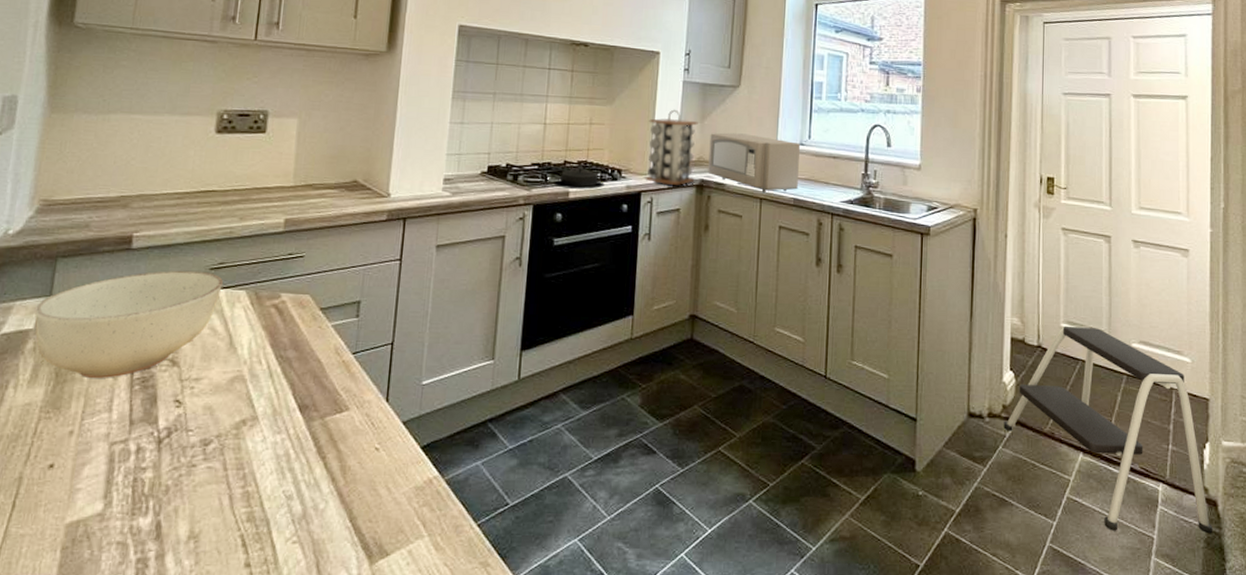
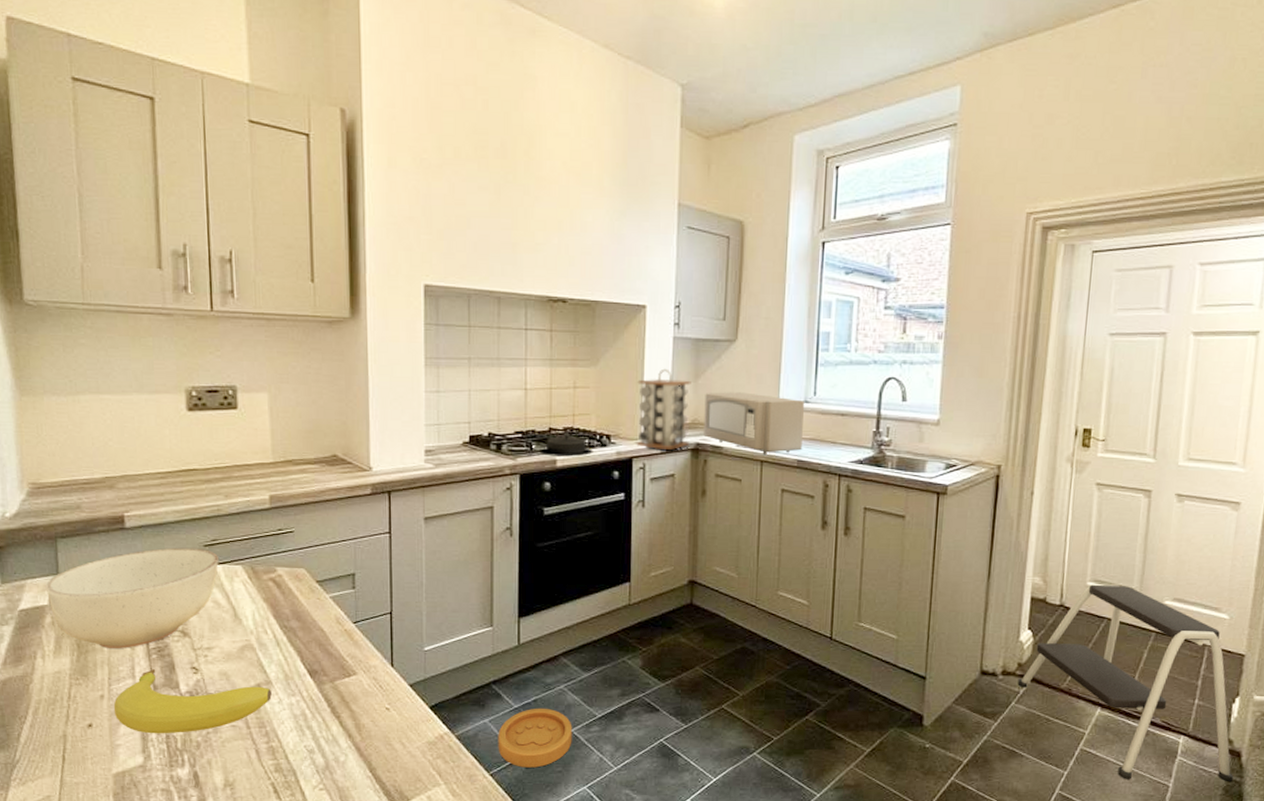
fruit: none [81,402,256,477] -> present [113,669,272,734]
pet bowl: none [488,449,567,517] -> present [498,708,572,768]

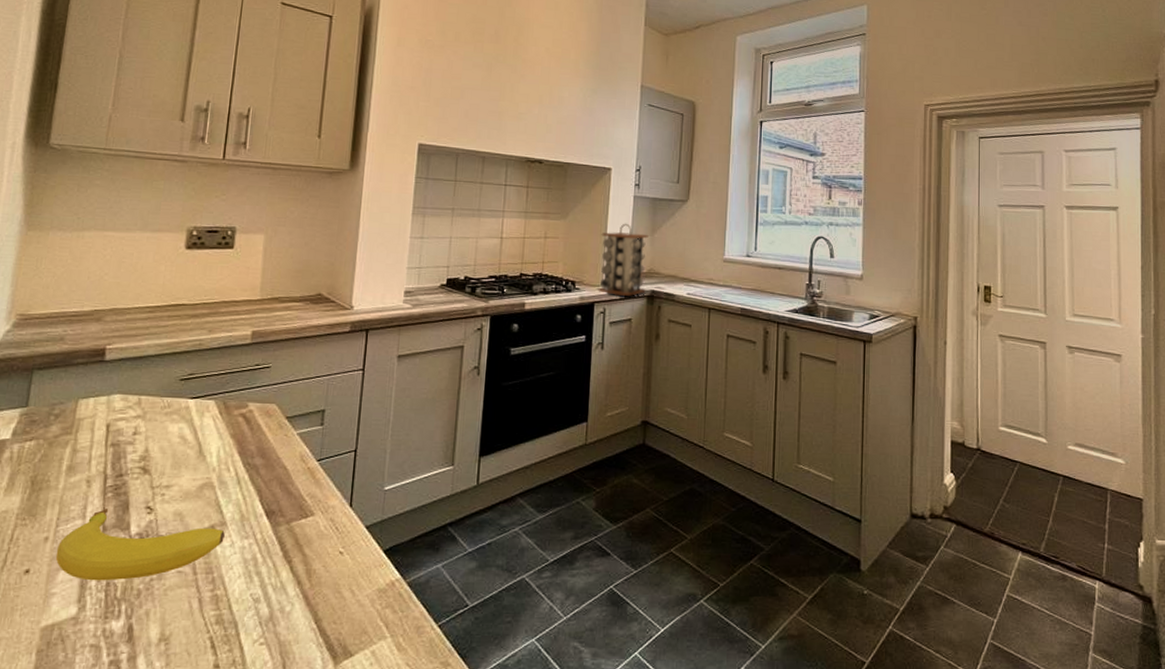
bowl: present [45,547,219,648] -> none [11,381,193,486]
pet bowl: present [498,708,572,768] -> none [448,551,525,618]
cooking pot: present [540,432,593,457] -> none [510,278,559,301]
microwave: present [703,392,804,456] -> none [658,245,746,303]
step stool: present [1017,584,1233,782] -> none [945,429,1148,630]

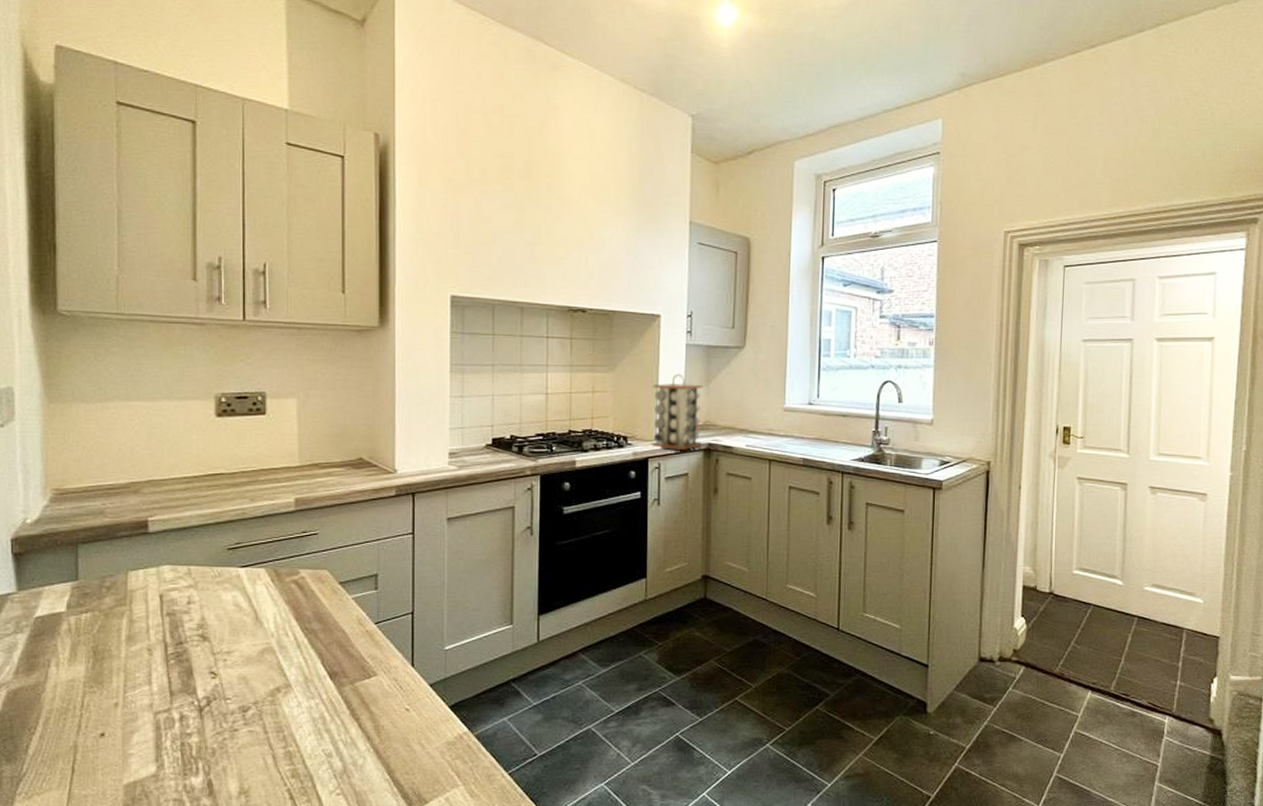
fruit: present [56,509,225,581] -> none [128,675,291,742]

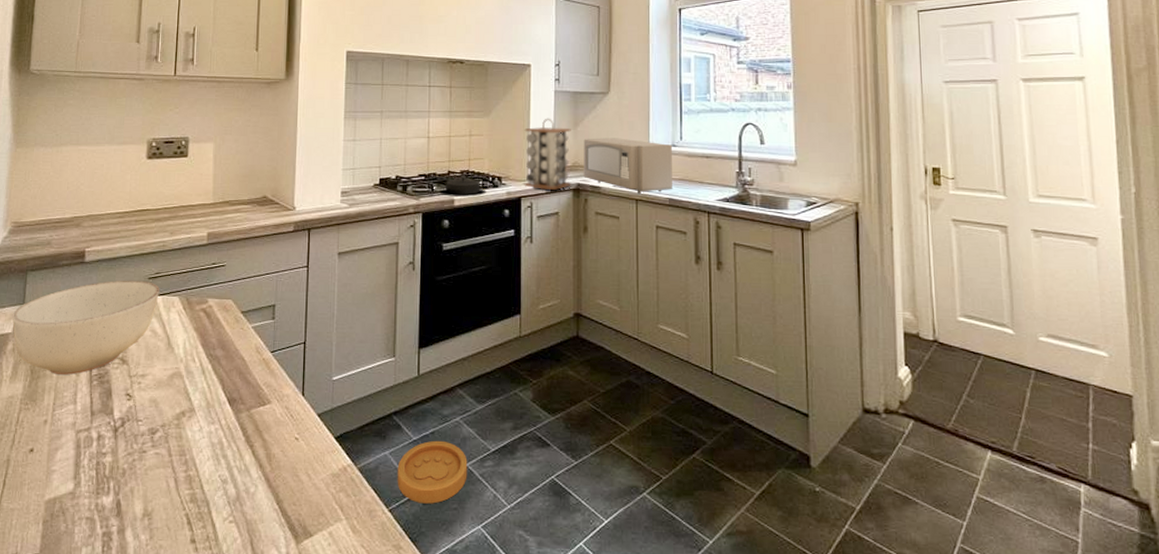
bowl: none [63,551,241,654] -> present [12,280,160,375]
pet bowl: none [517,704,590,766] -> present [397,440,468,504]
cooking pot: none [560,434,611,458] -> present [440,175,486,197]
microwave: none [715,395,808,455] -> present [583,138,672,195]

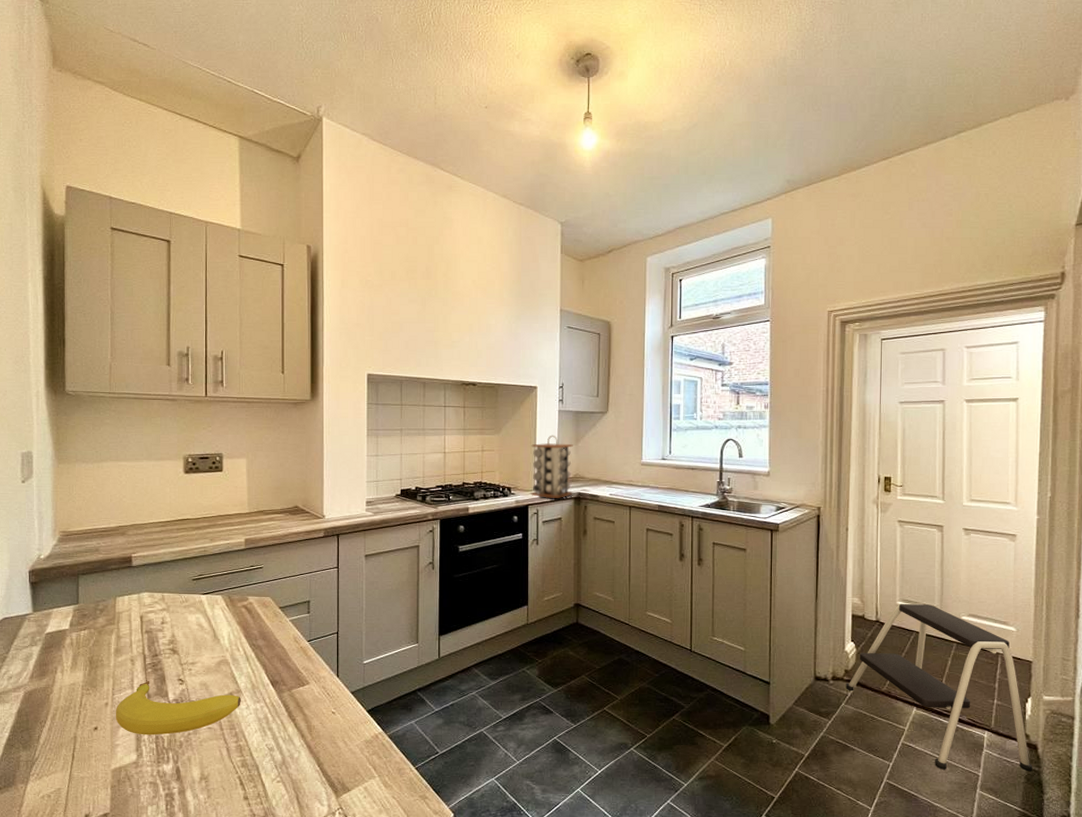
bowl: present [12,280,160,375] -> none [67,581,203,664]
fruit: none [54,395,194,461] -> present [115,681,241,735]
pet bowl: present [397,440,468,504] -> none [422,711,483,762]
cooking pot: present [440,175,486,197] -> none [455,486,497,505]
microwave: present [583,138,672,195] -> none [584,452,662,502]
step stool: none [901,319,1146,540] -> present [846,603,1032,772]

